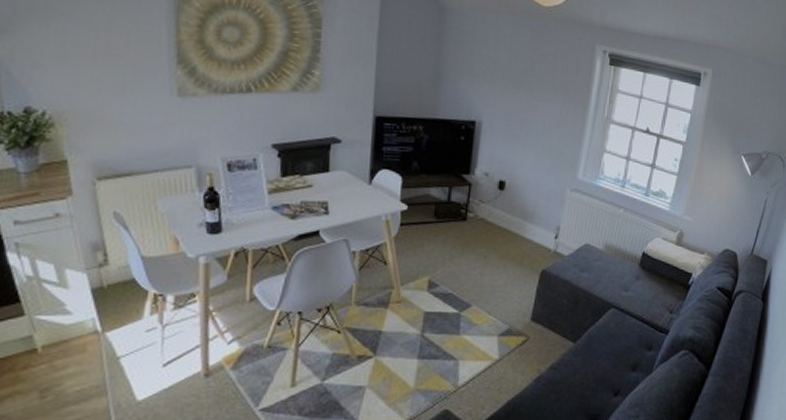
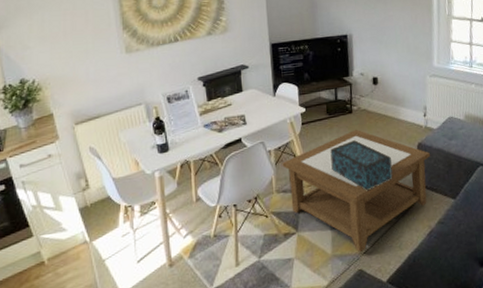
coffee table: none [367,241,554,391] -> present [282,129,430,253]
decorative box: none [430,255,506,319] -> present [330,140,393,191]

